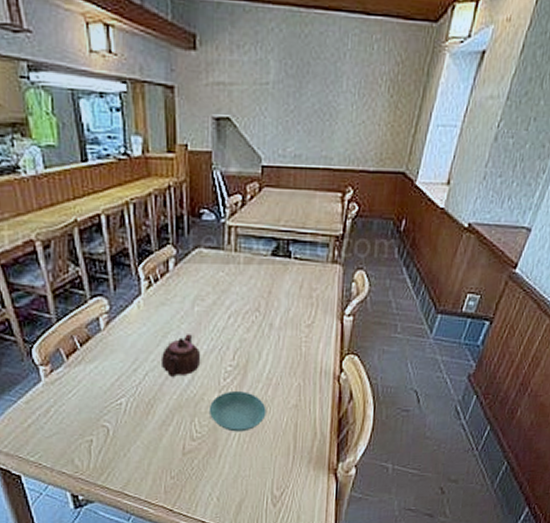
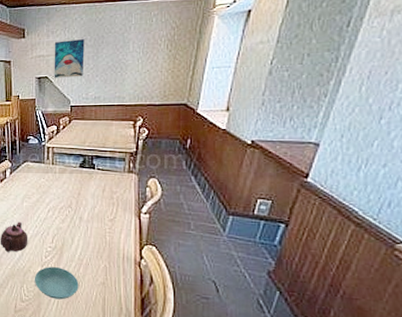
wall art: none [239,62,284,123] -> present [54,39,85,78]

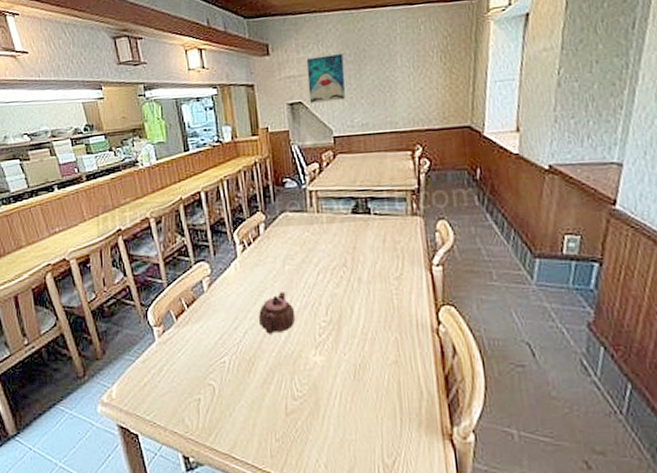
saucer: present [34,267,79,300] -> none [307,347,366,391]

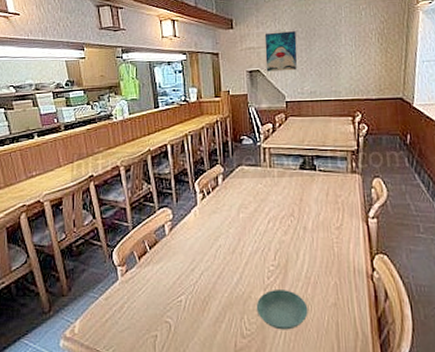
teapot: present [258,292,296,334] -> none [213,237,247,276]
saucer: none [307,347,366,391] -> present [256,290,308,330]

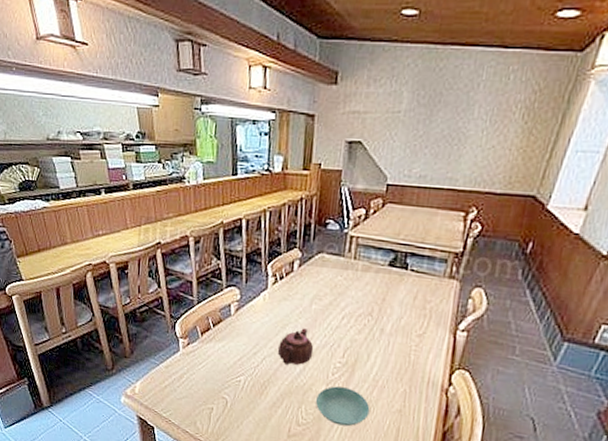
teapot: none [213,237,247,276] -> present [277,328,314,365]
wall art: present [264,31,297,72] -> none [369,93,417,147]

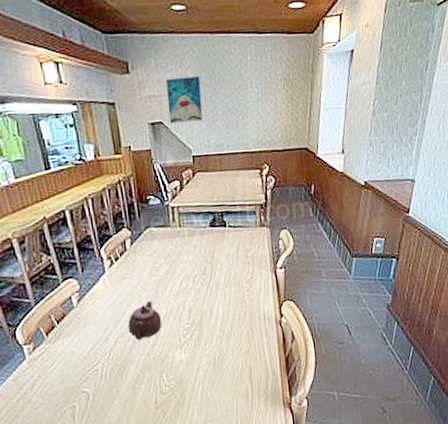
saucer: present [315,386,370,427] -> none [173,344,224,382]
wall art: none [369,93,417,147] -> present [165,76,203,124]

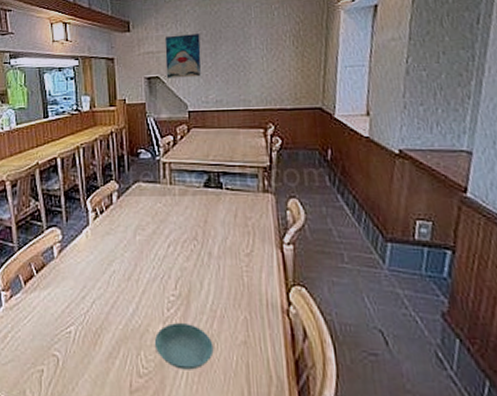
teapot: present [128,301,162,340] -> none [106,262,144,305]
saucer: none [173,344,224,382] -> present [154,323,214,370]

